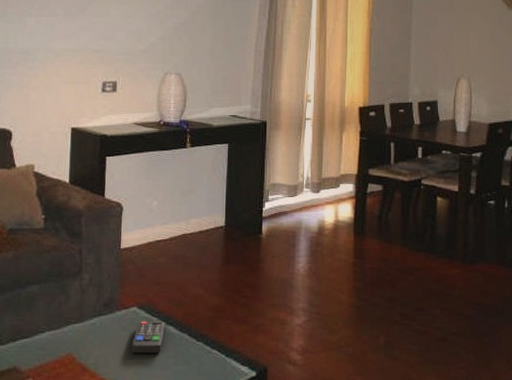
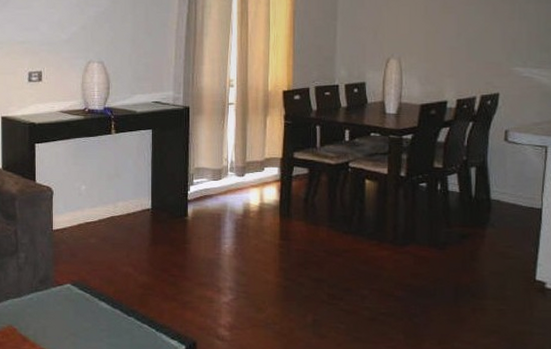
remote control: present [131,321,165,354] -> none [67,297,97,327]

